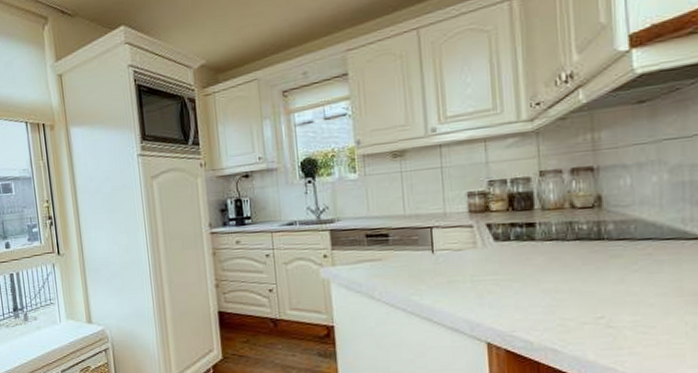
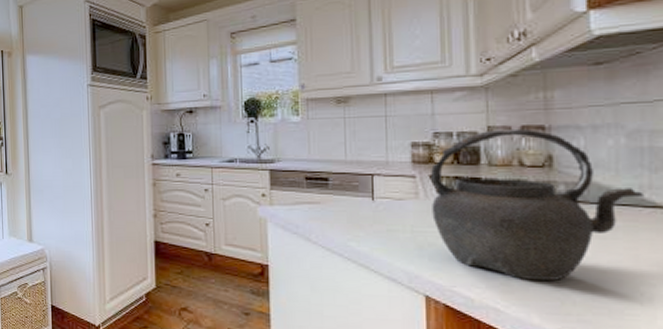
kettle: none [487,171,687,319] -> present [431,128,645,282]

